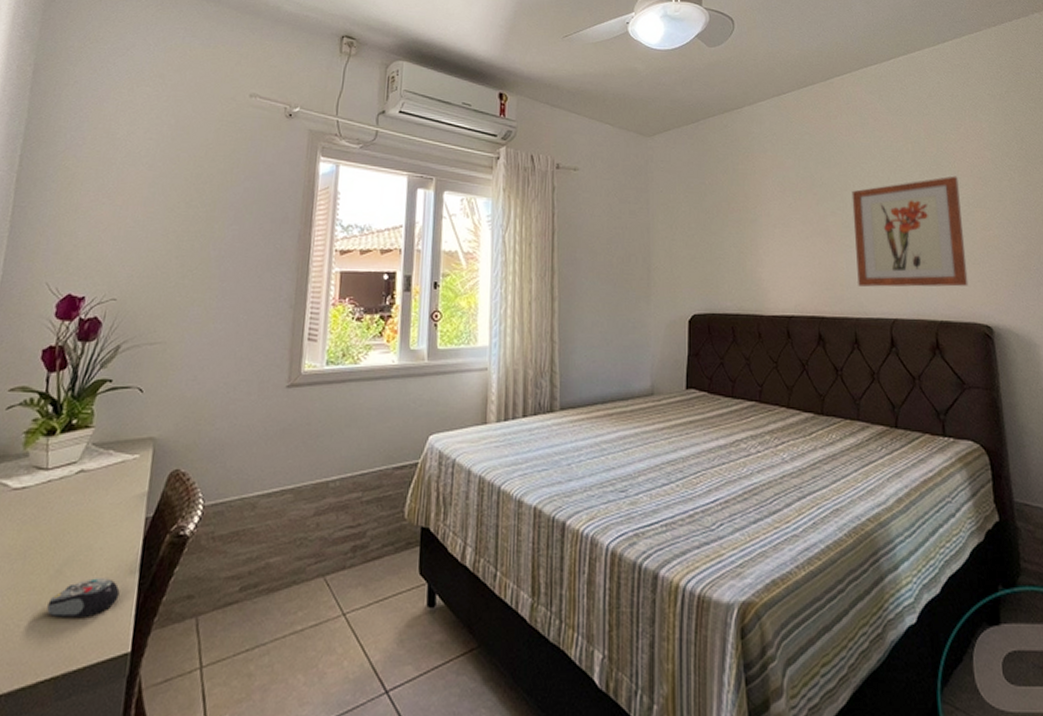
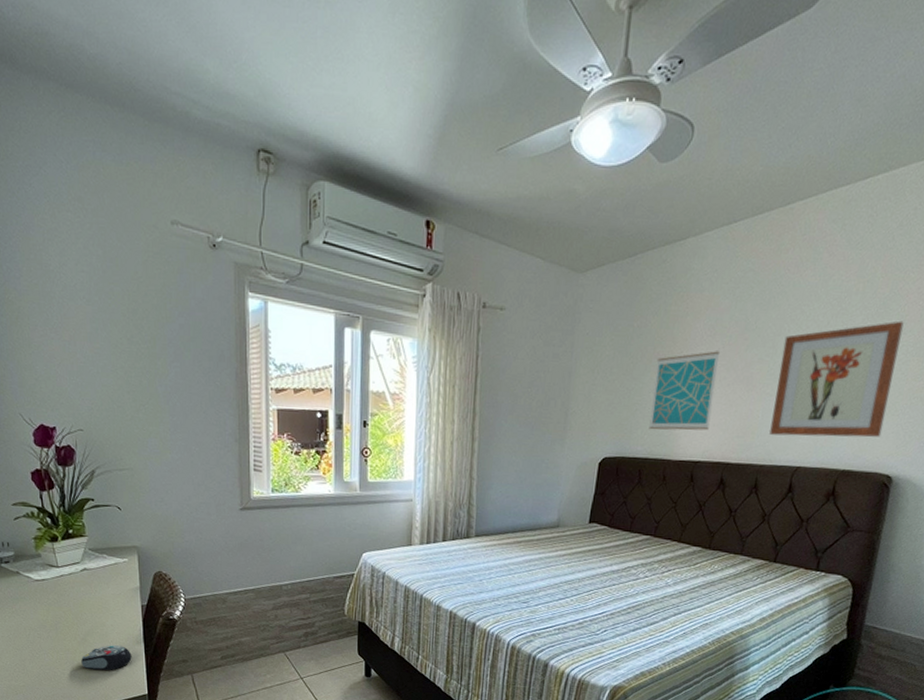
wall art: none [732,205,796,284] -> present [649,351,721,431]

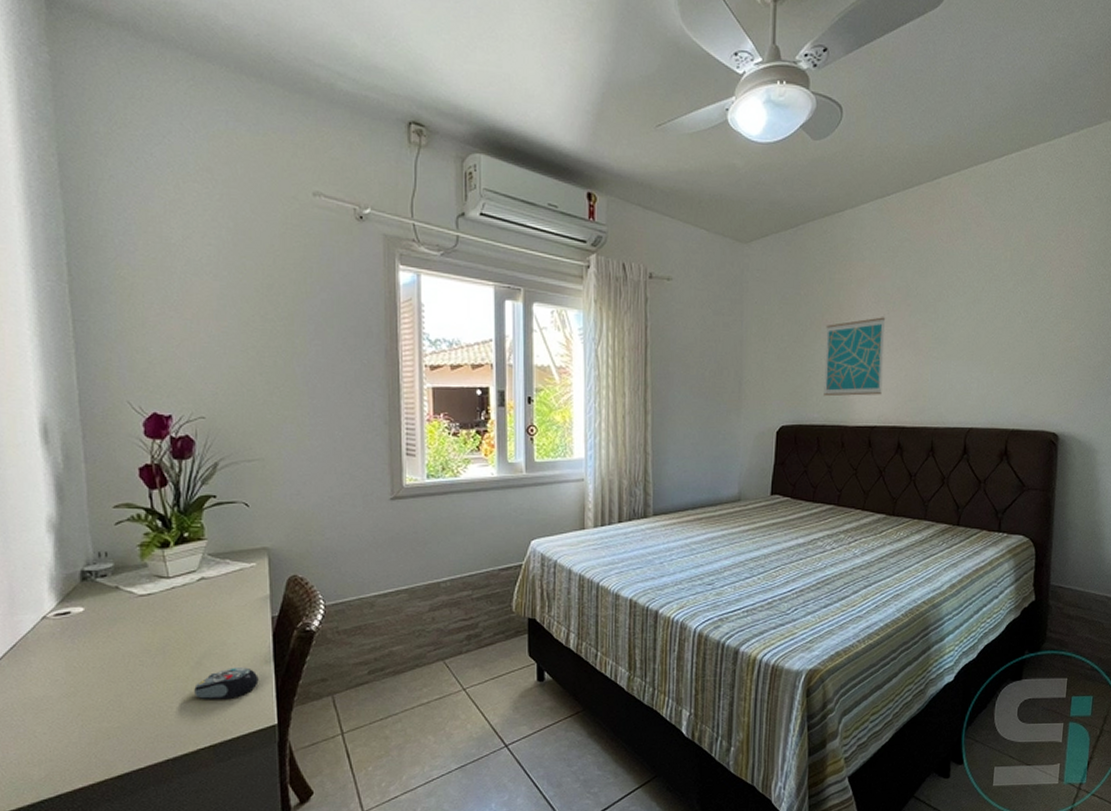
wall art: present [769,320,904,438] -> none [940,285,1051,398]

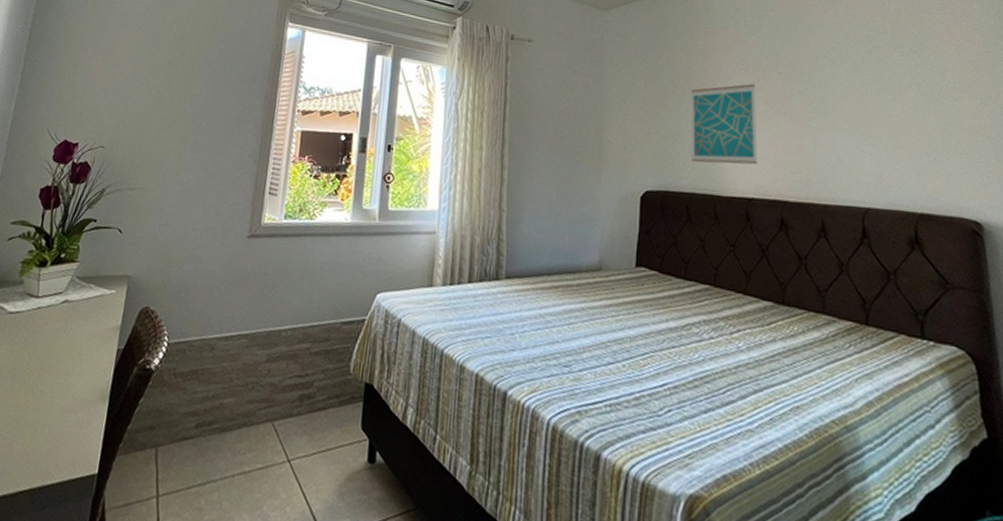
computer mouse: present [194,667,259,700] -> none [29,401,92,438]

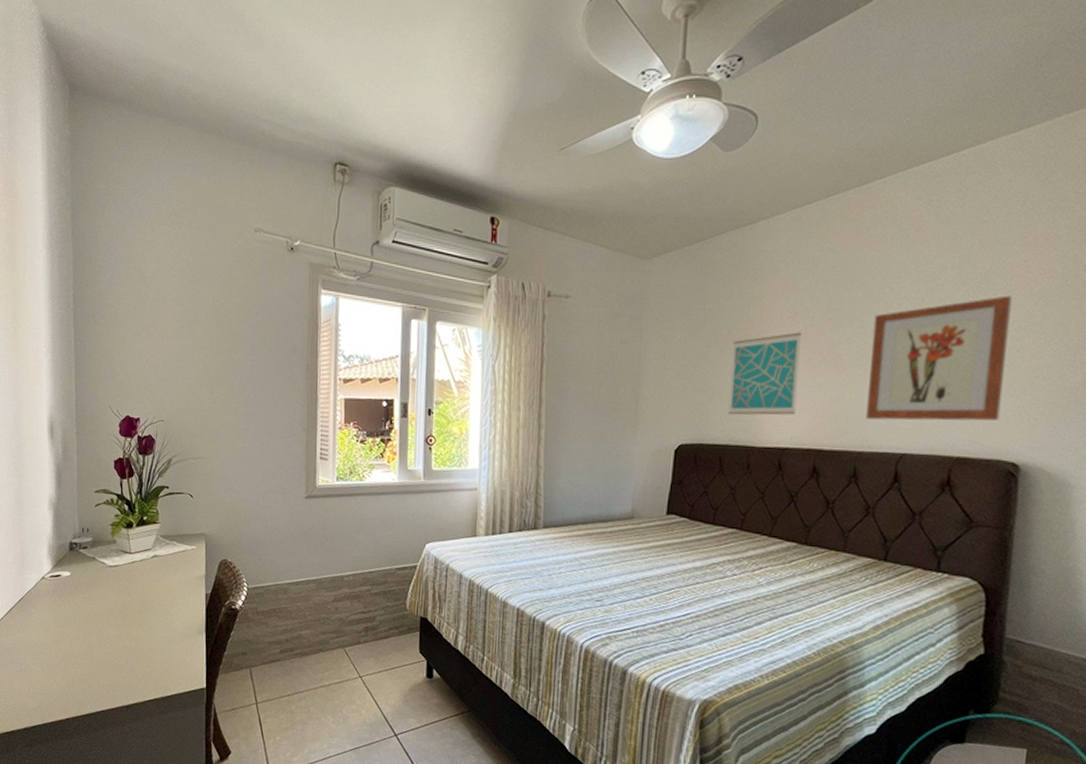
wall art: none [821,58,954,177] -> present [866,295,1012,421]

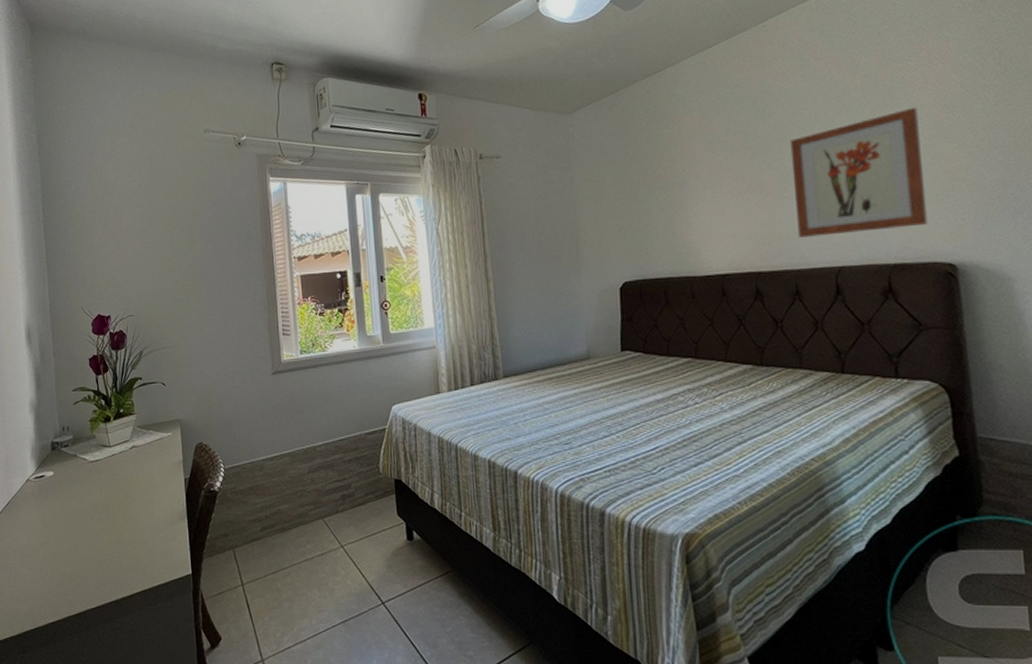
wall art: present [728,332,803,416] -> none [659,164,730,249]

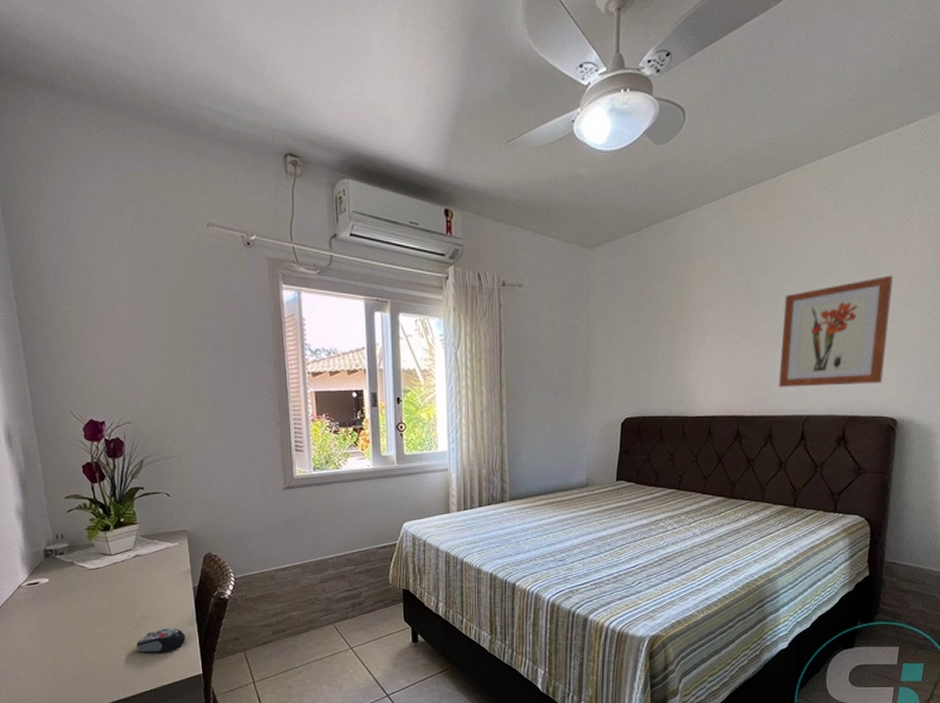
computer mouse: none [129,523,176,551] -> present [136,628,186,654]

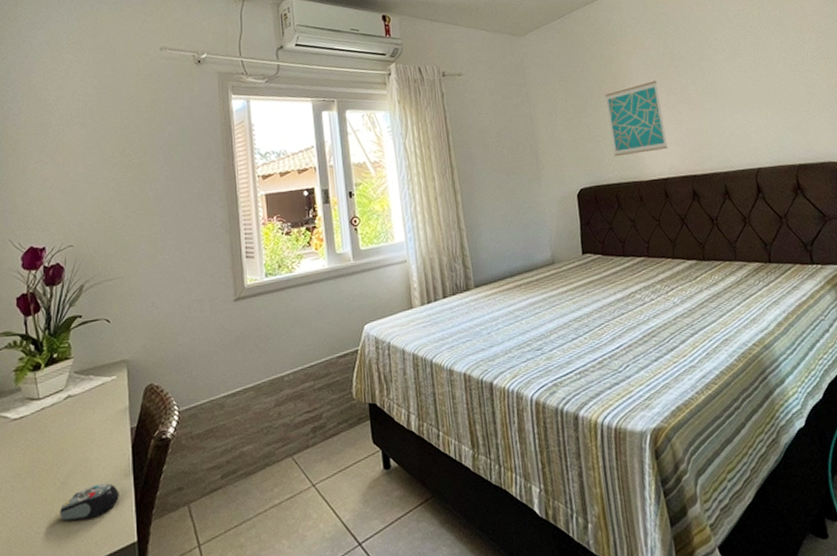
wall art: none [666,313,727,390] -> present [604,80,668,157]
wall art: present [779,275,893,387] -> none [708,33,821,144]

